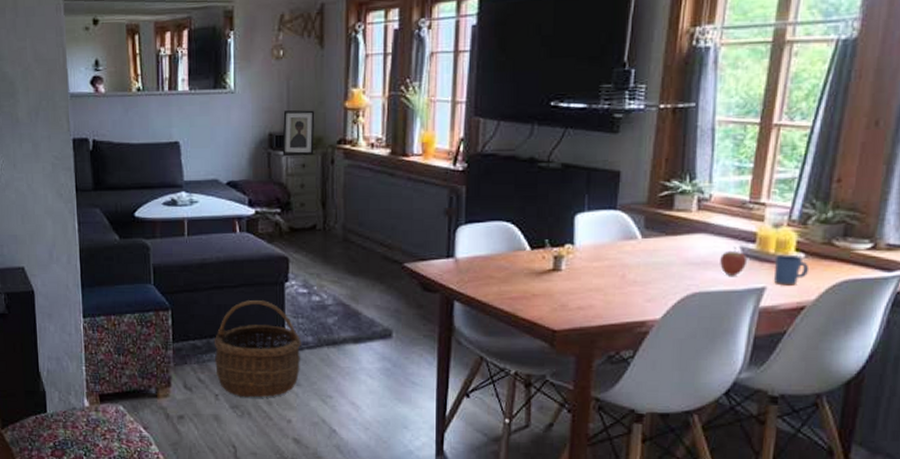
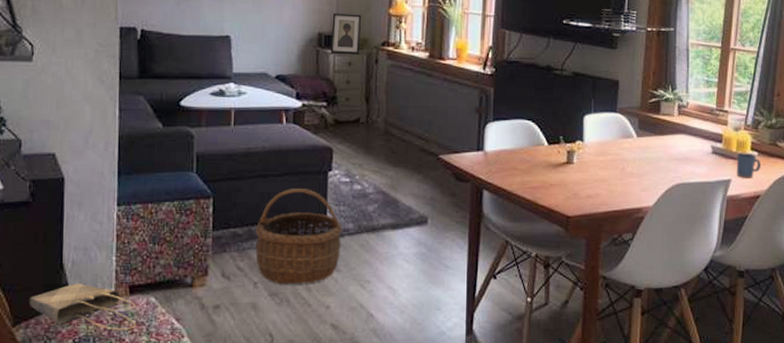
tote bag: none [13,391,108,436] -> present [29,284,136,331]
fruit: present [720,246,748,276] -> none [697,145,717,170]

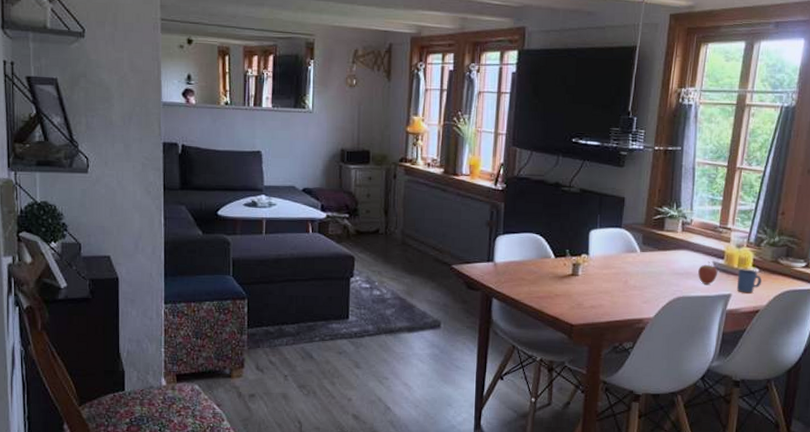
tote bag: present [29,284,136,331] -> none [92,371,183,413]
wicker basket: present [254,189,342,285] -> none [285,293,363,379]
picture frame: present [330,13,362,54] -> none [352,131,381,170]
fruit: none [697,145,717,170] -> present [698,261,718,284]

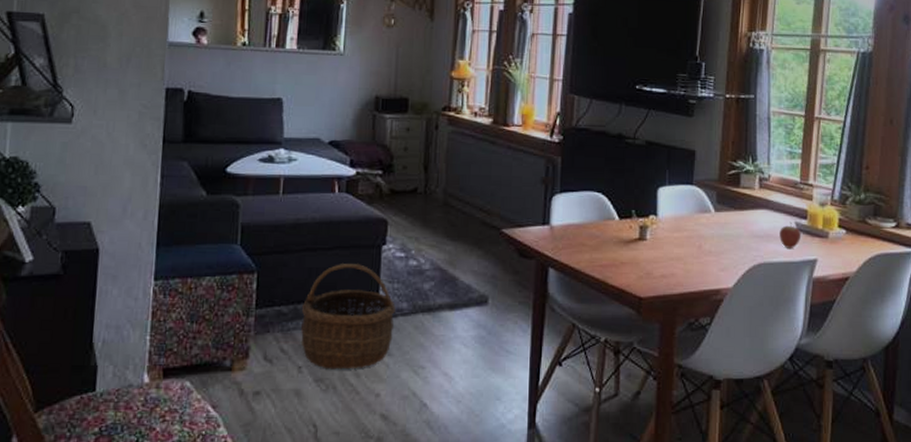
wicker basket: none [285,293,363,379] -> present [300,264,396,370]
mug: present [736,269,762,294] -> none [822,230,850,258]

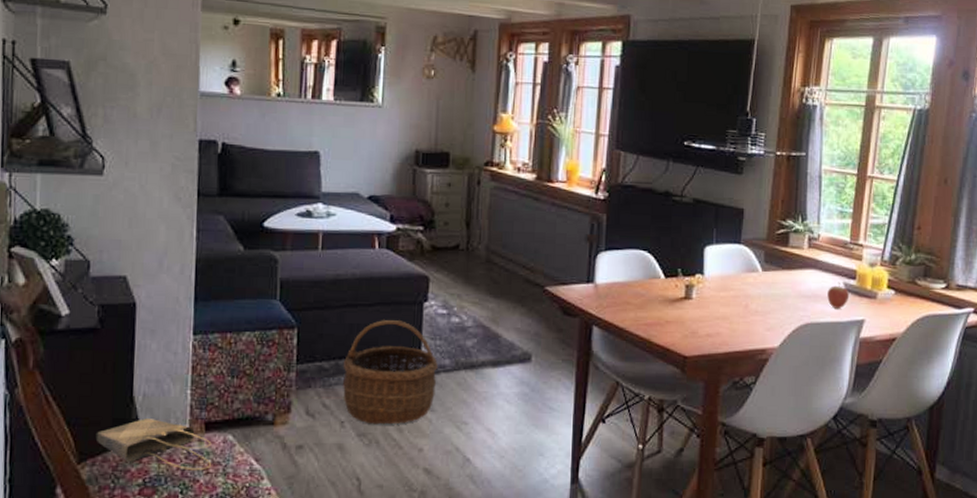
tote bag: none [53,365,169,419] -> present [95,419,212,471]

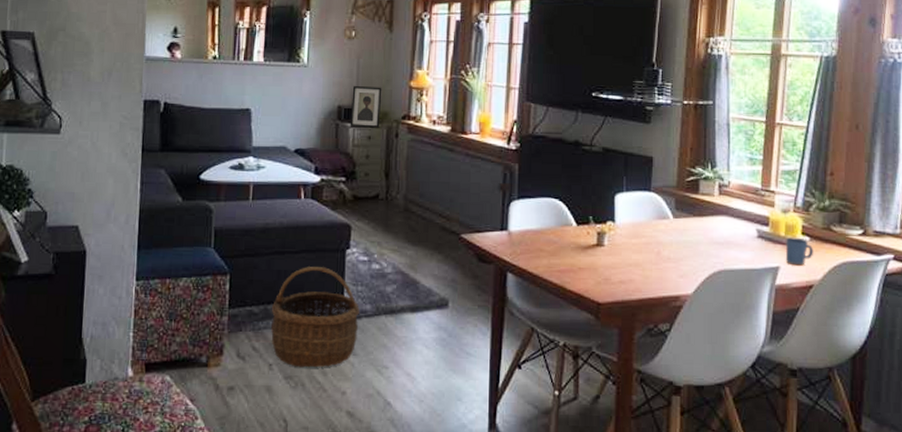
tote bag: present [95,419,212,471] -> none [48,359,151,410]
picture frame: none [428,129,464,175] -> present [350,86,382,128]
fruit: present [827,282,850,309] -> none [740,228,763,255]
mug: none [870,290,899,319] -> present [785,237,814,266]

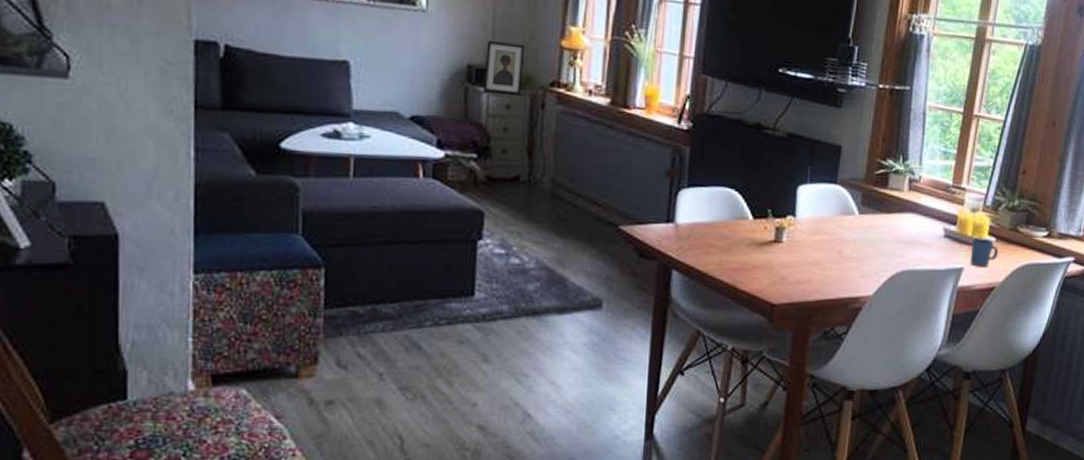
wicker basket: present [270,267,360,368] -> none [380,260,494,377]

